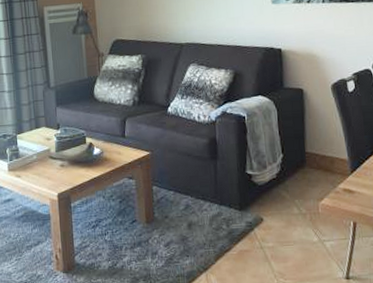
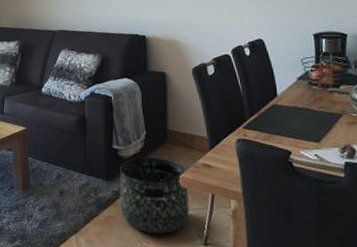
basket: none [254,182,330,269] -> present [119,157,190,234]

